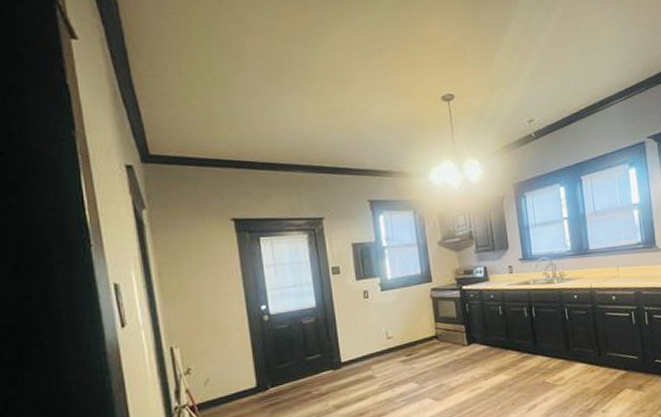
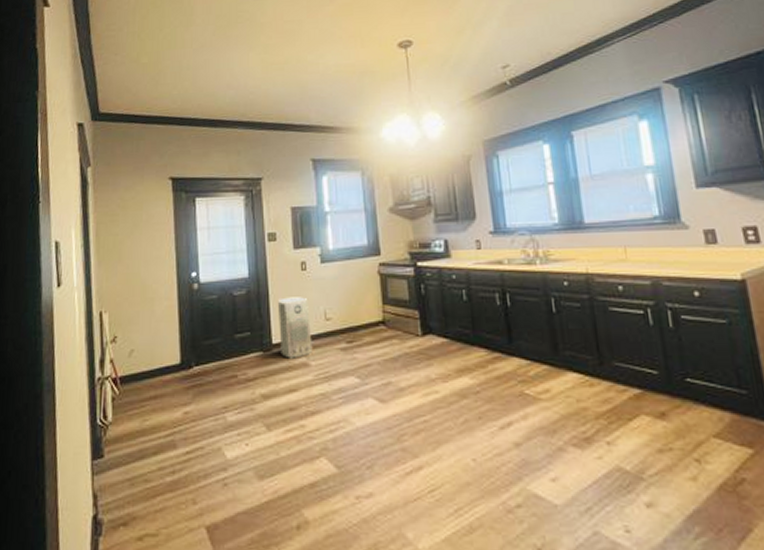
air purifier: none [343,321,377,373] -> present [277,297,313,359]

